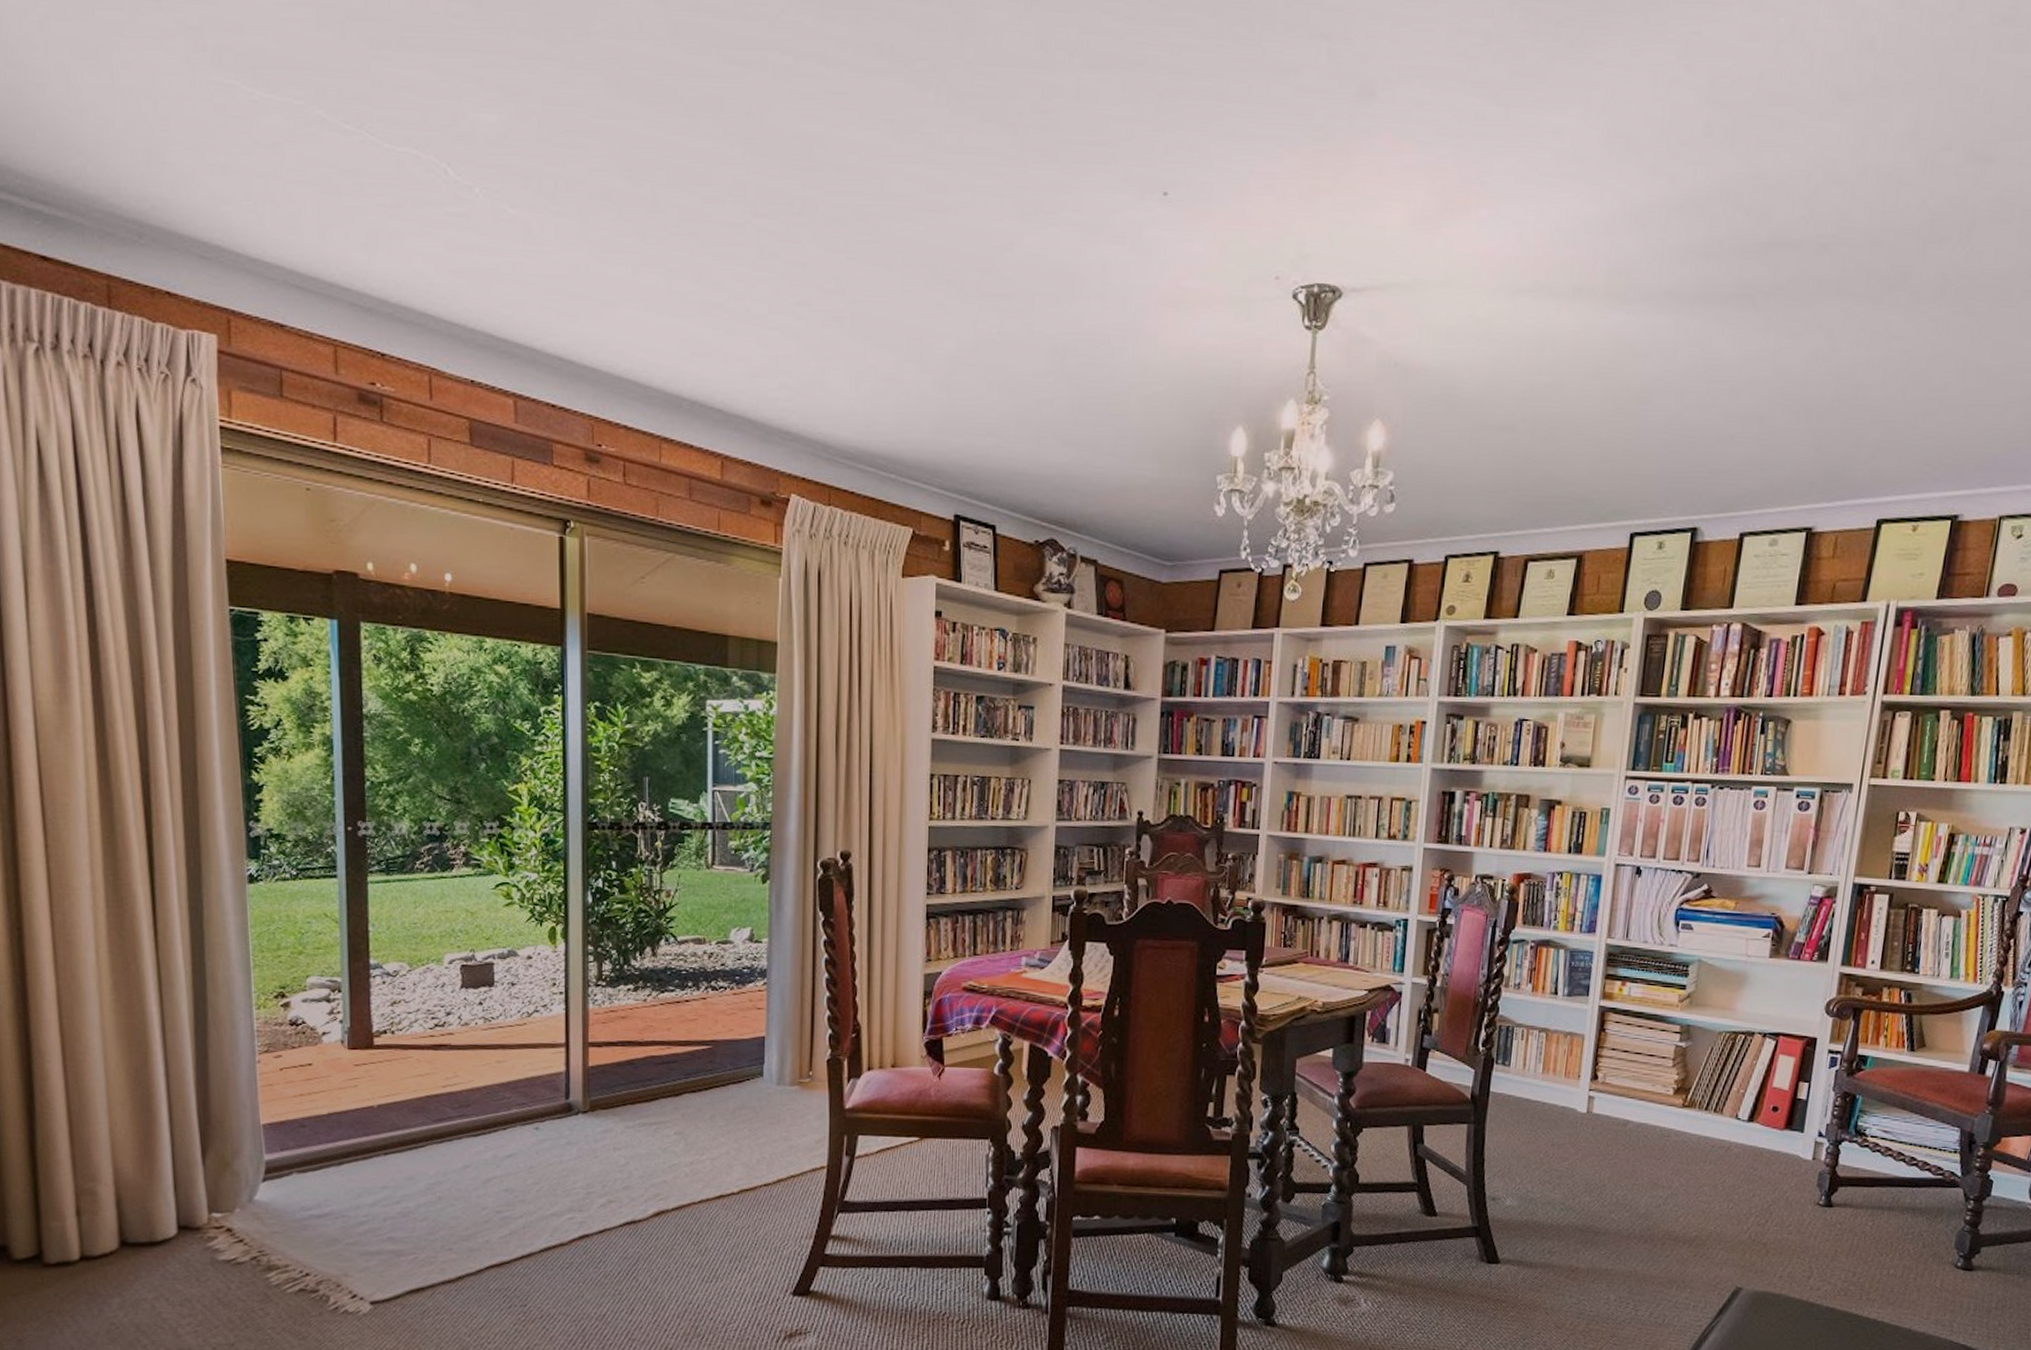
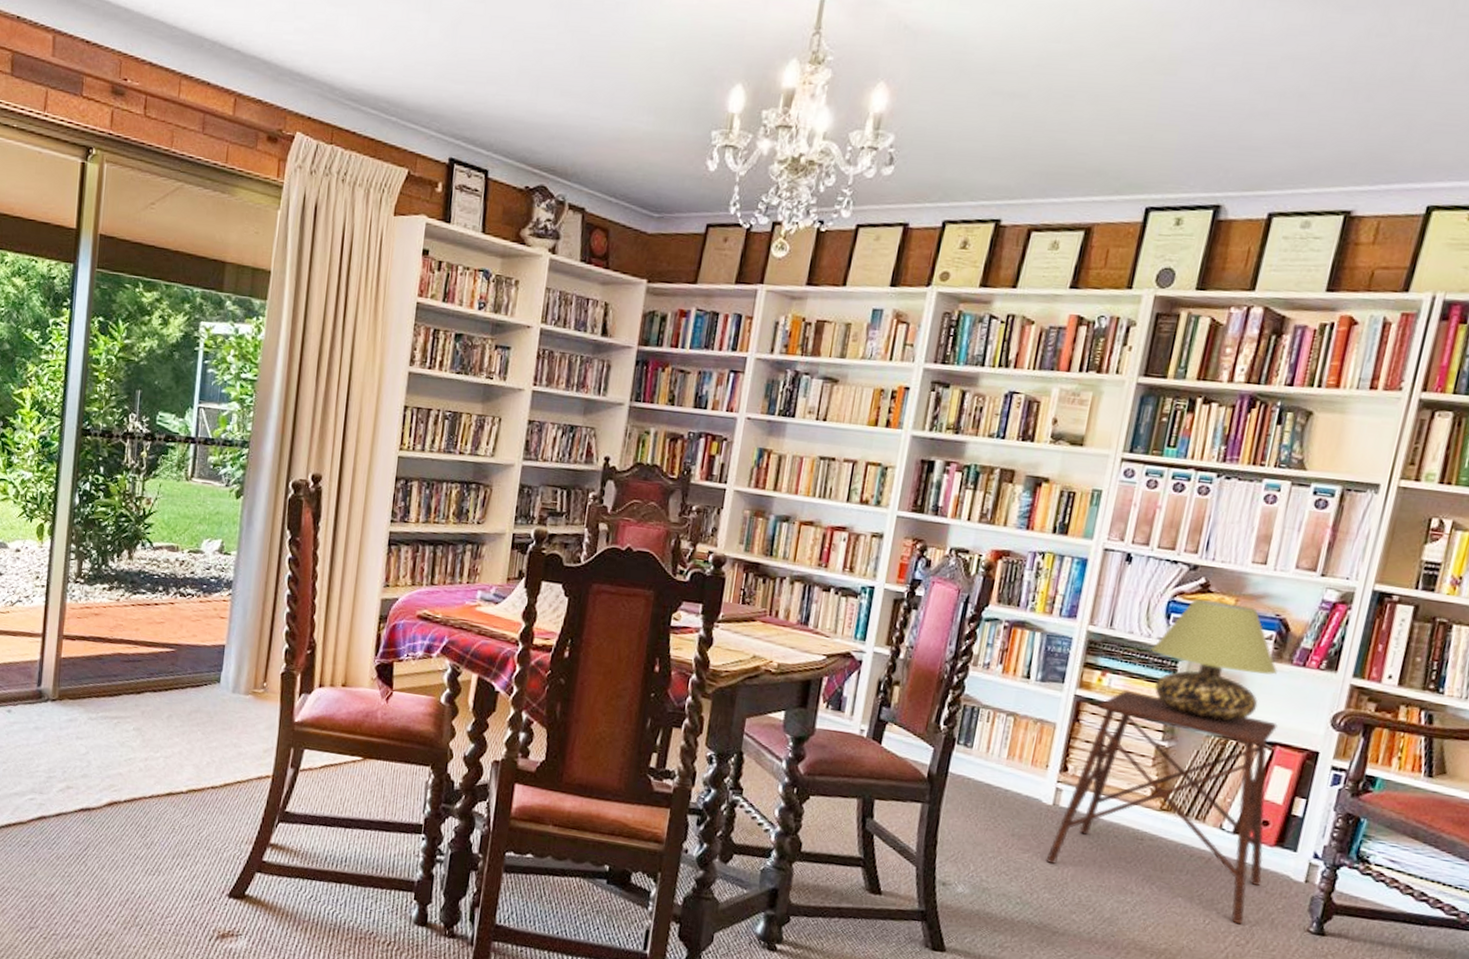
side table: none [1584,998,1780,1206] -> present [1045,690,1278,925]
table lamp: none [1664,905,1776,1018] -> present [1151,599,1277,721]

